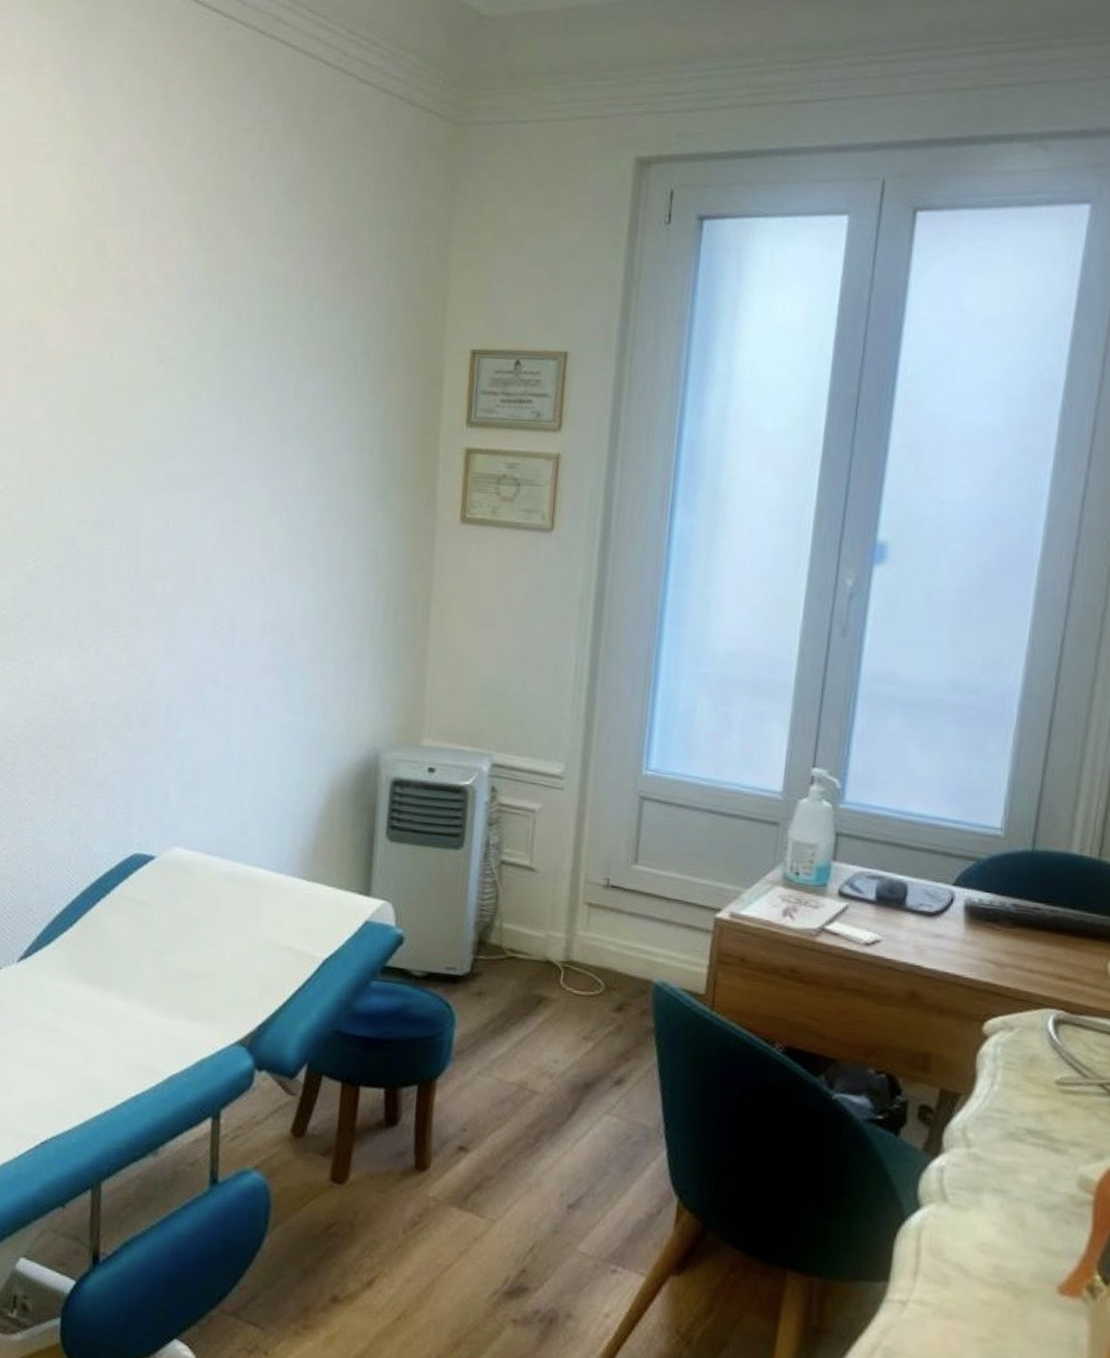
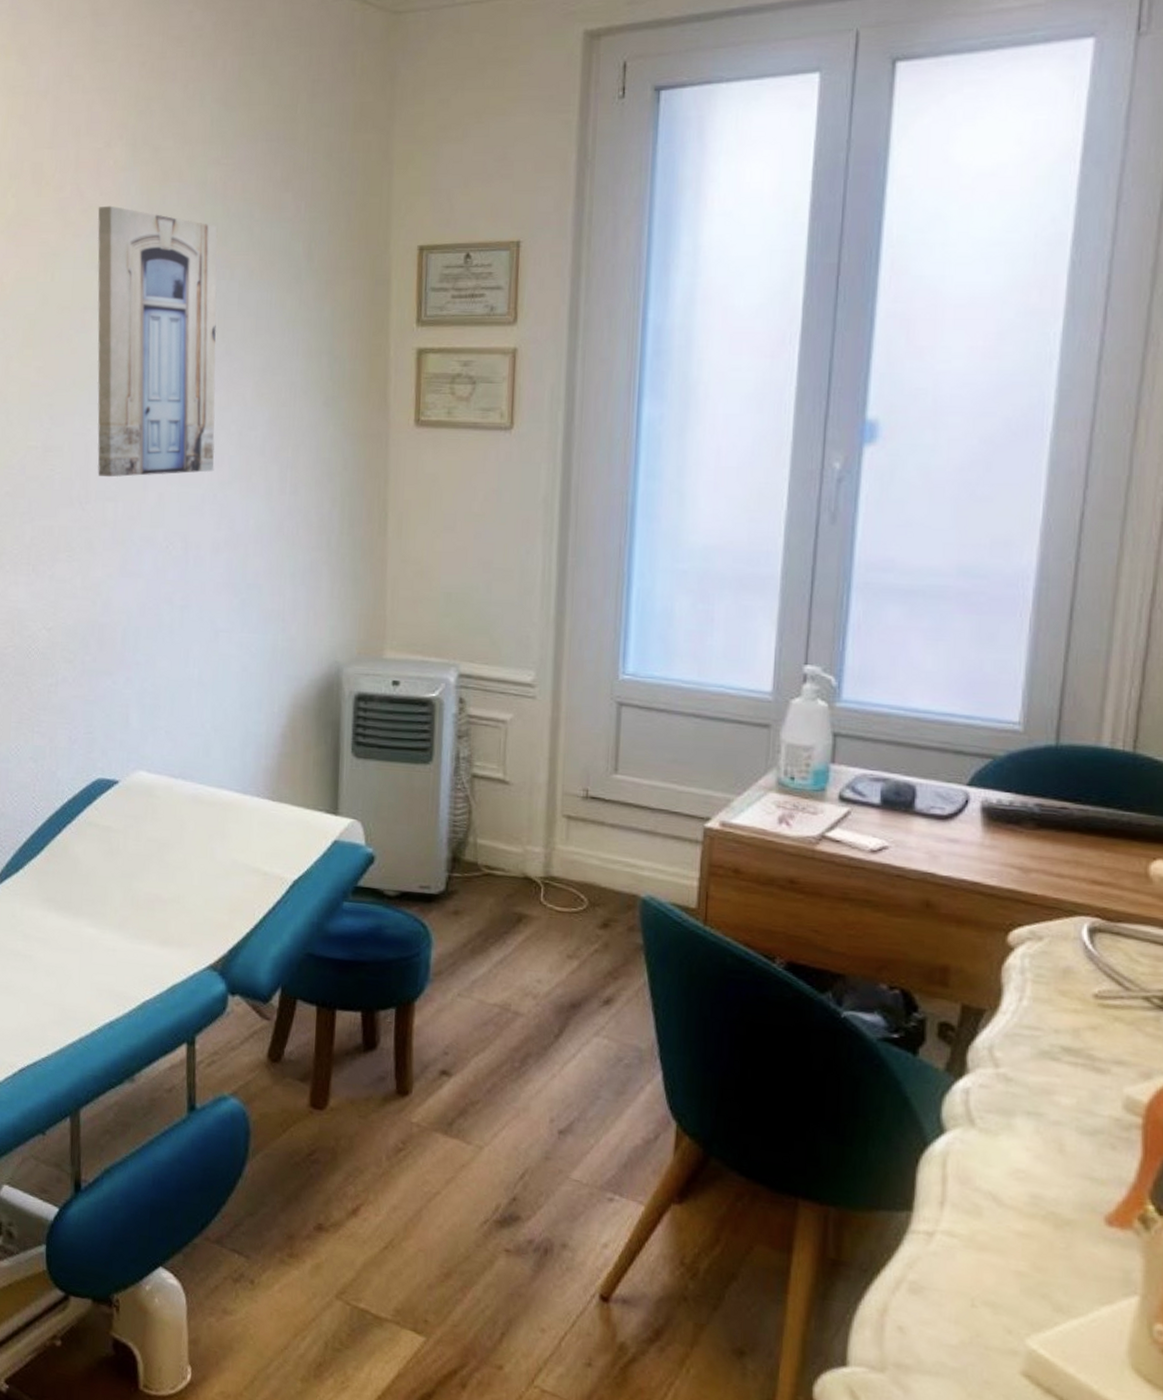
wall art: none [148,288,278,557] -> present [97,205,218,478]

